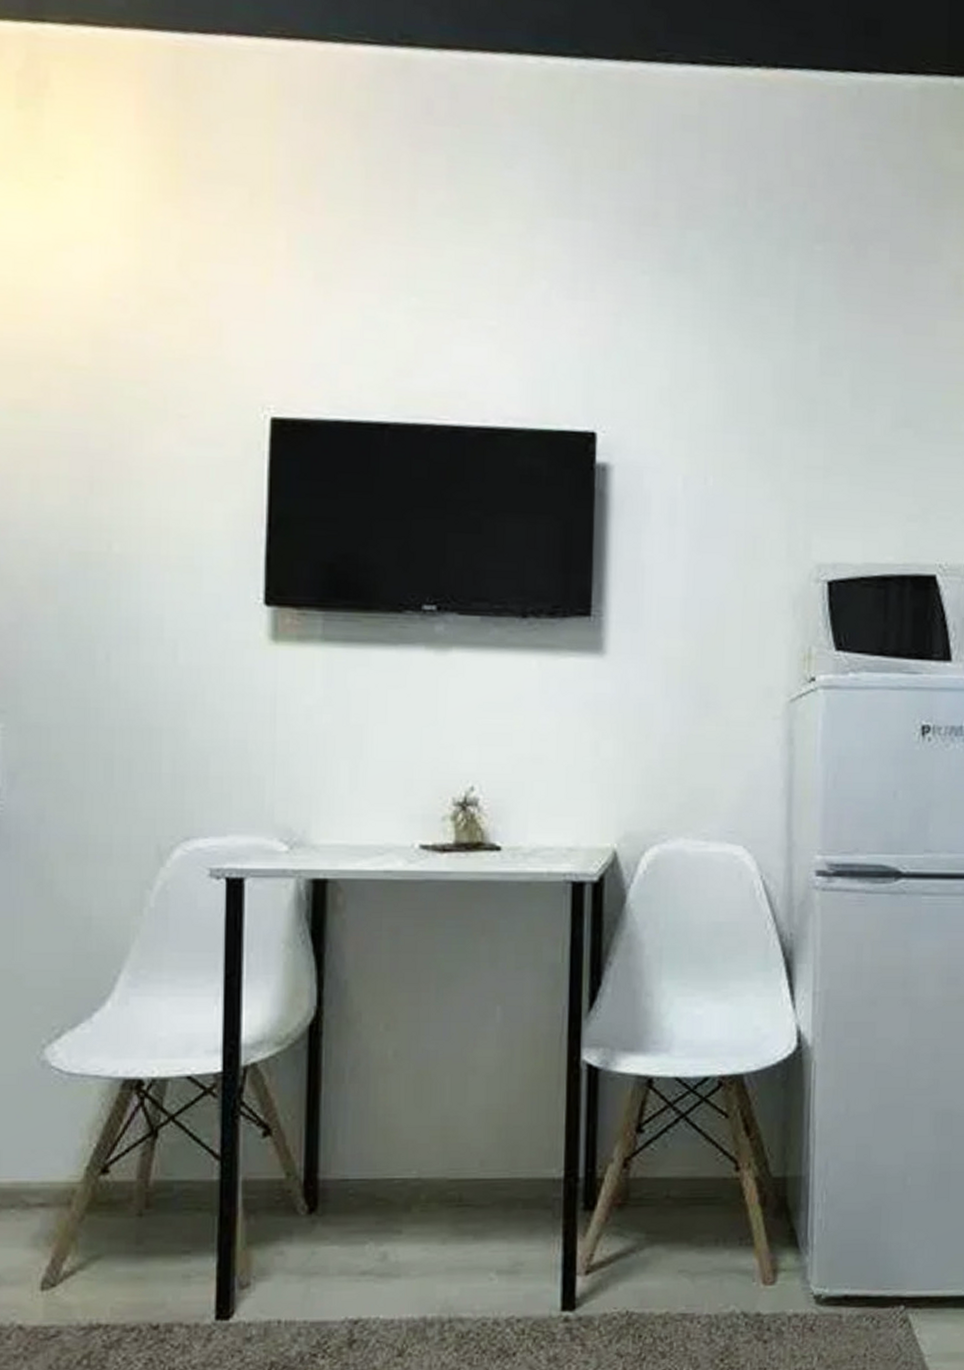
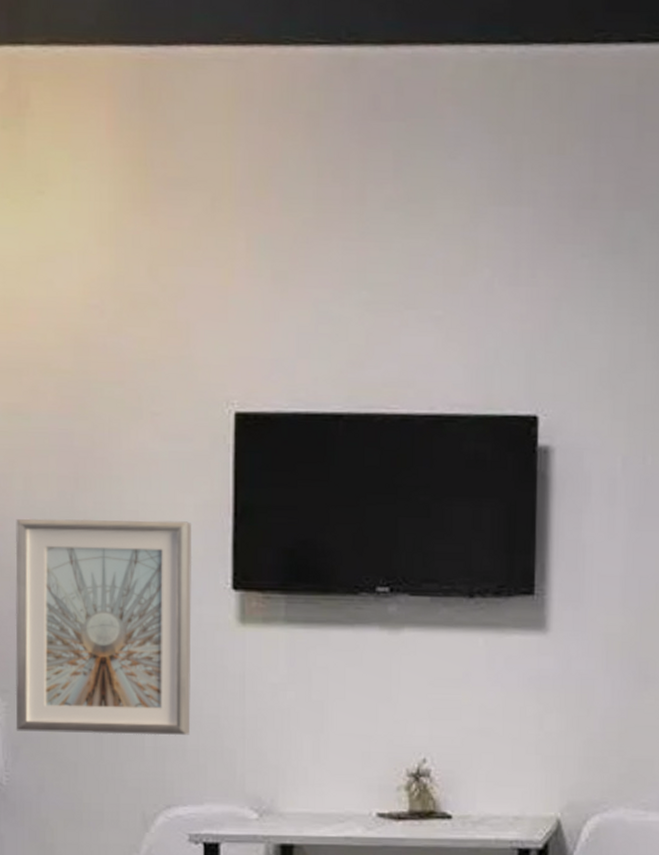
picture frame: none [13,523,220,762] -> present [15,518,192,736]

